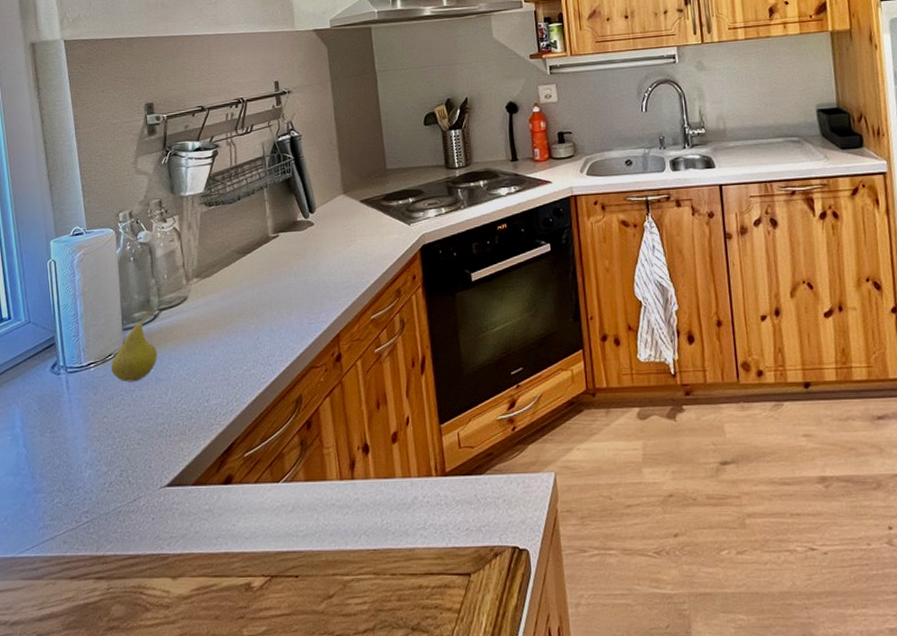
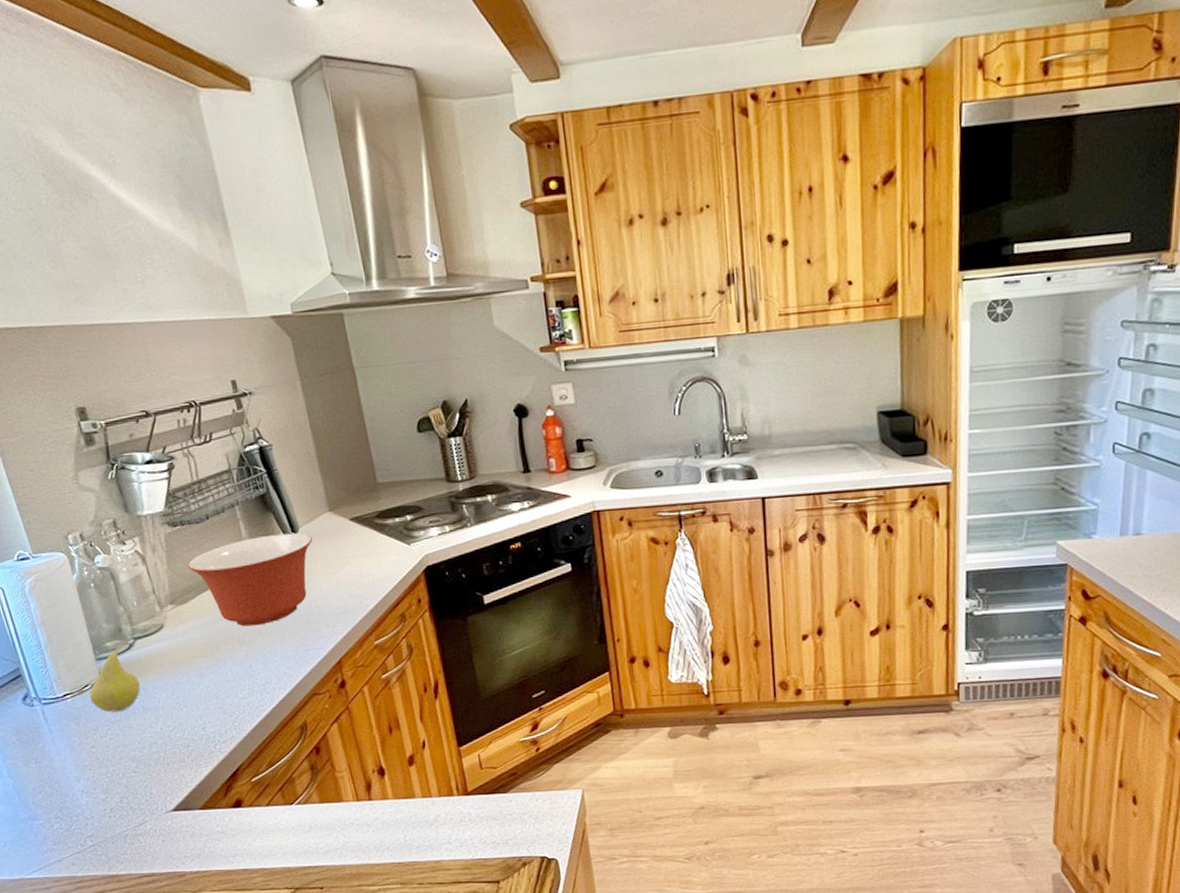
mixing bowl: none [216,213,326,300] -> present [187,533,312,627]

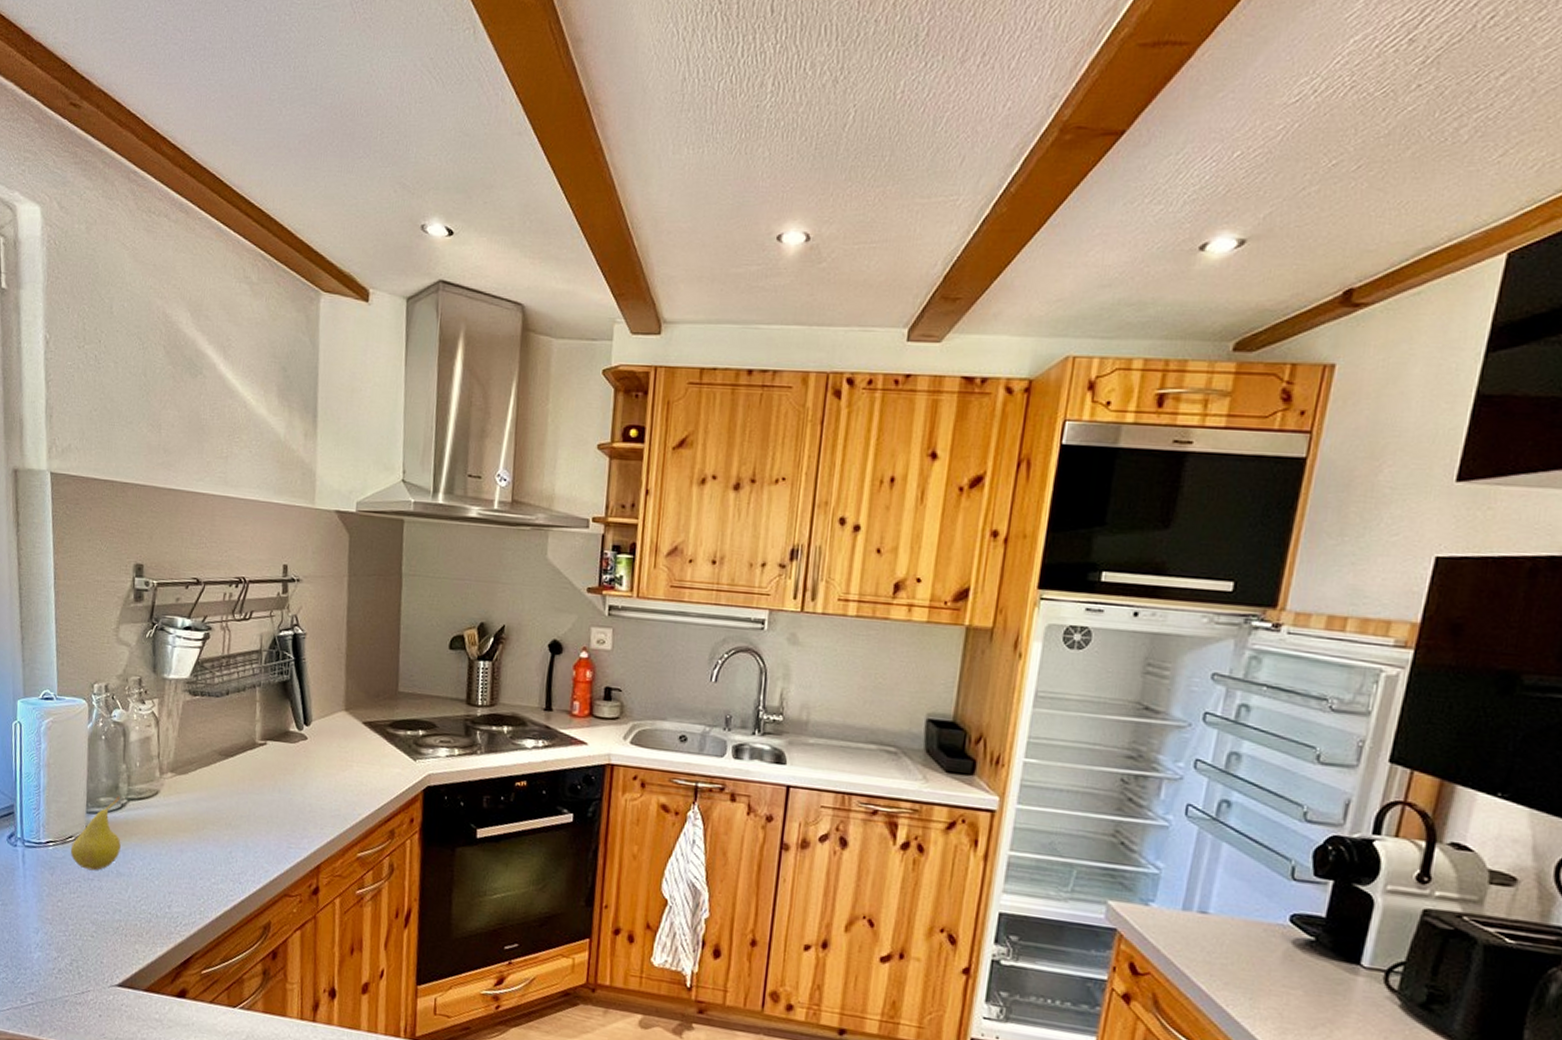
mixing bowl: present [187,533,312,627] -> none [197,722,322,812]

